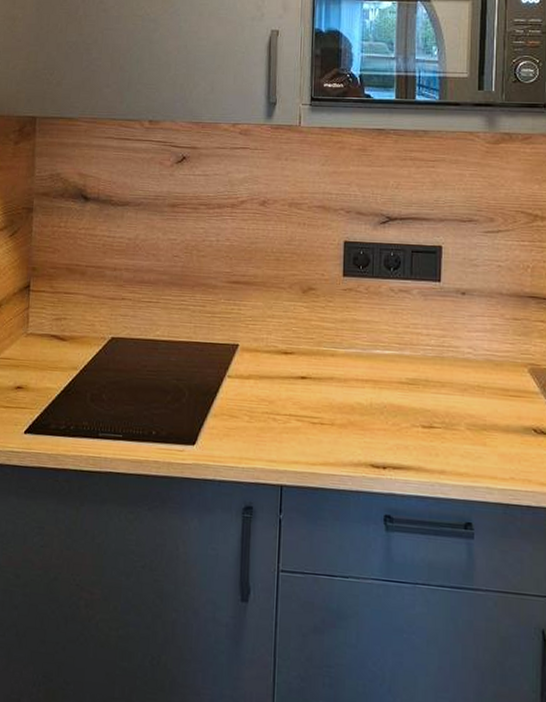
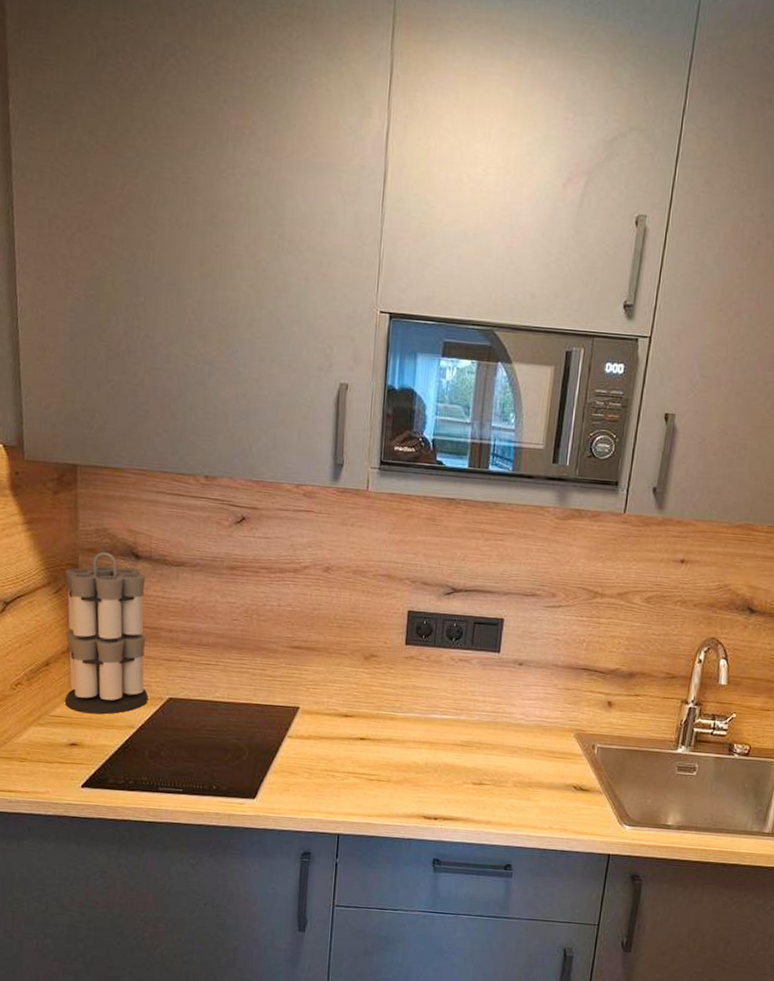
spice rack: none [13,195,93,356] -> present [64,551,149,714]

